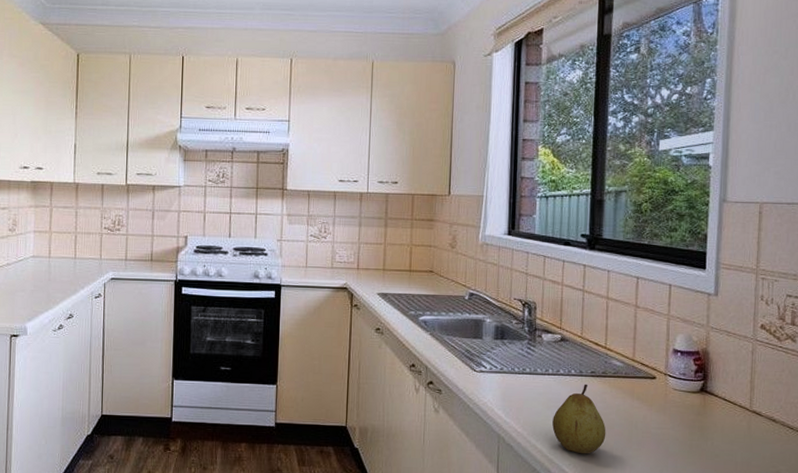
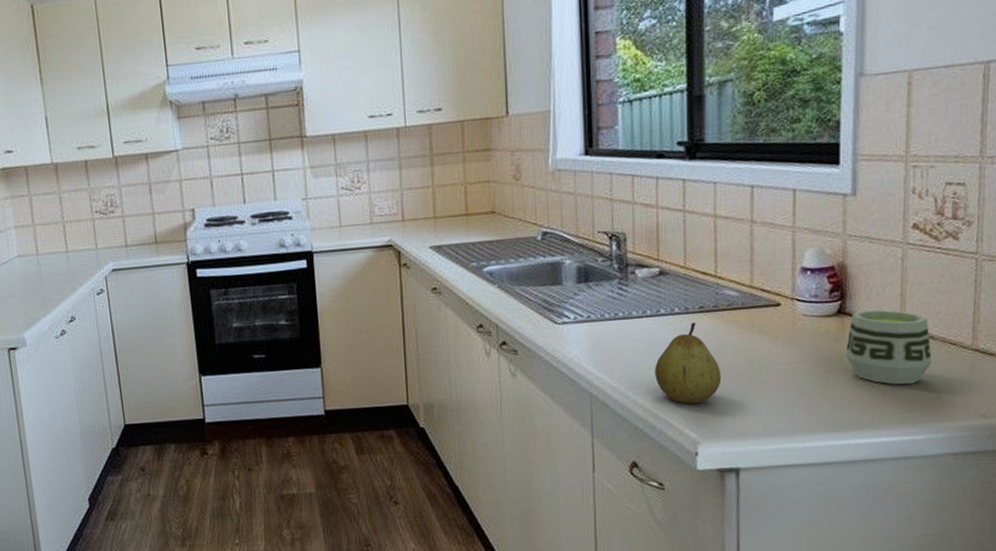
cup: none [706,391,774,459] -> present [845,310,932,385]

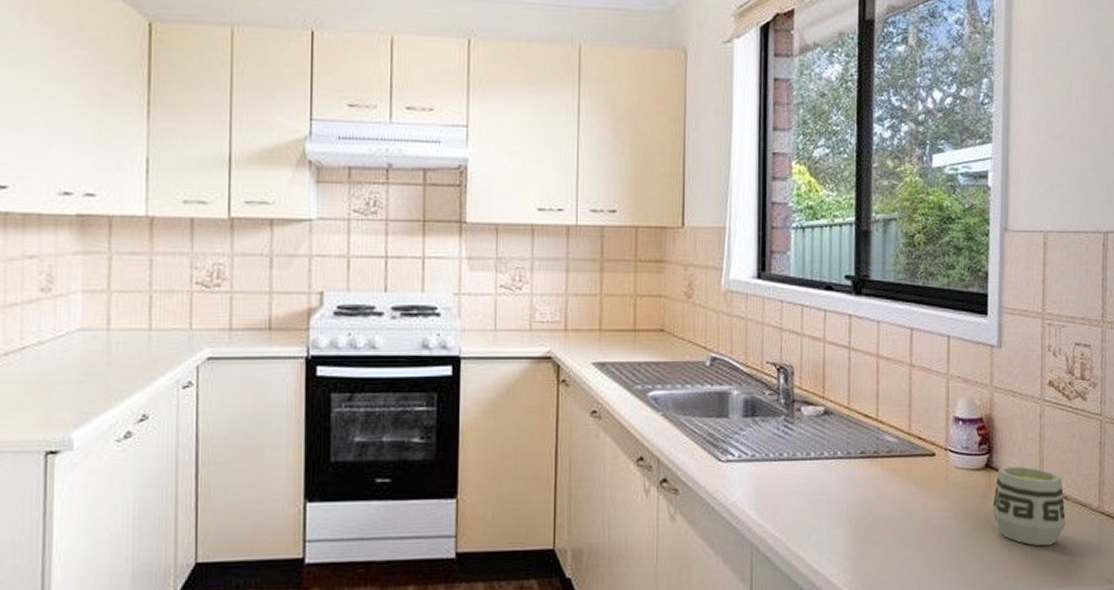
fruit: present [655,322,722,404] -> none [816,468,880,559]

